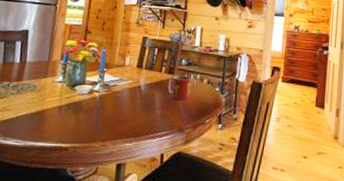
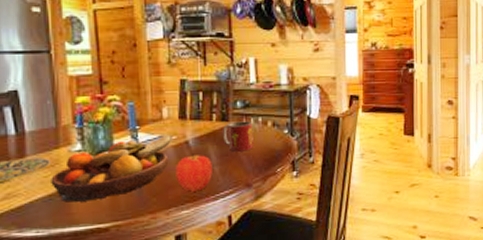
fruit bowl: none [35,78,130,123] -> present [51,136,173,203]
apple: none [126,97,156,130] -> present [175,154,212,193]

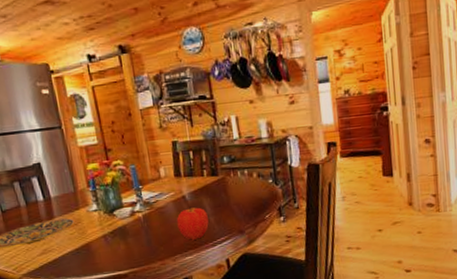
fruit bowl: present [51,136,173,203] -> none [76,192,172,255]
mug: present [223,121,253,152] -> none [214,174,242,203]

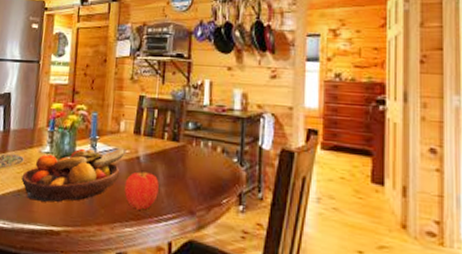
fruit bowl: none [76,192,172,255] -> present [21,148,126,202]

